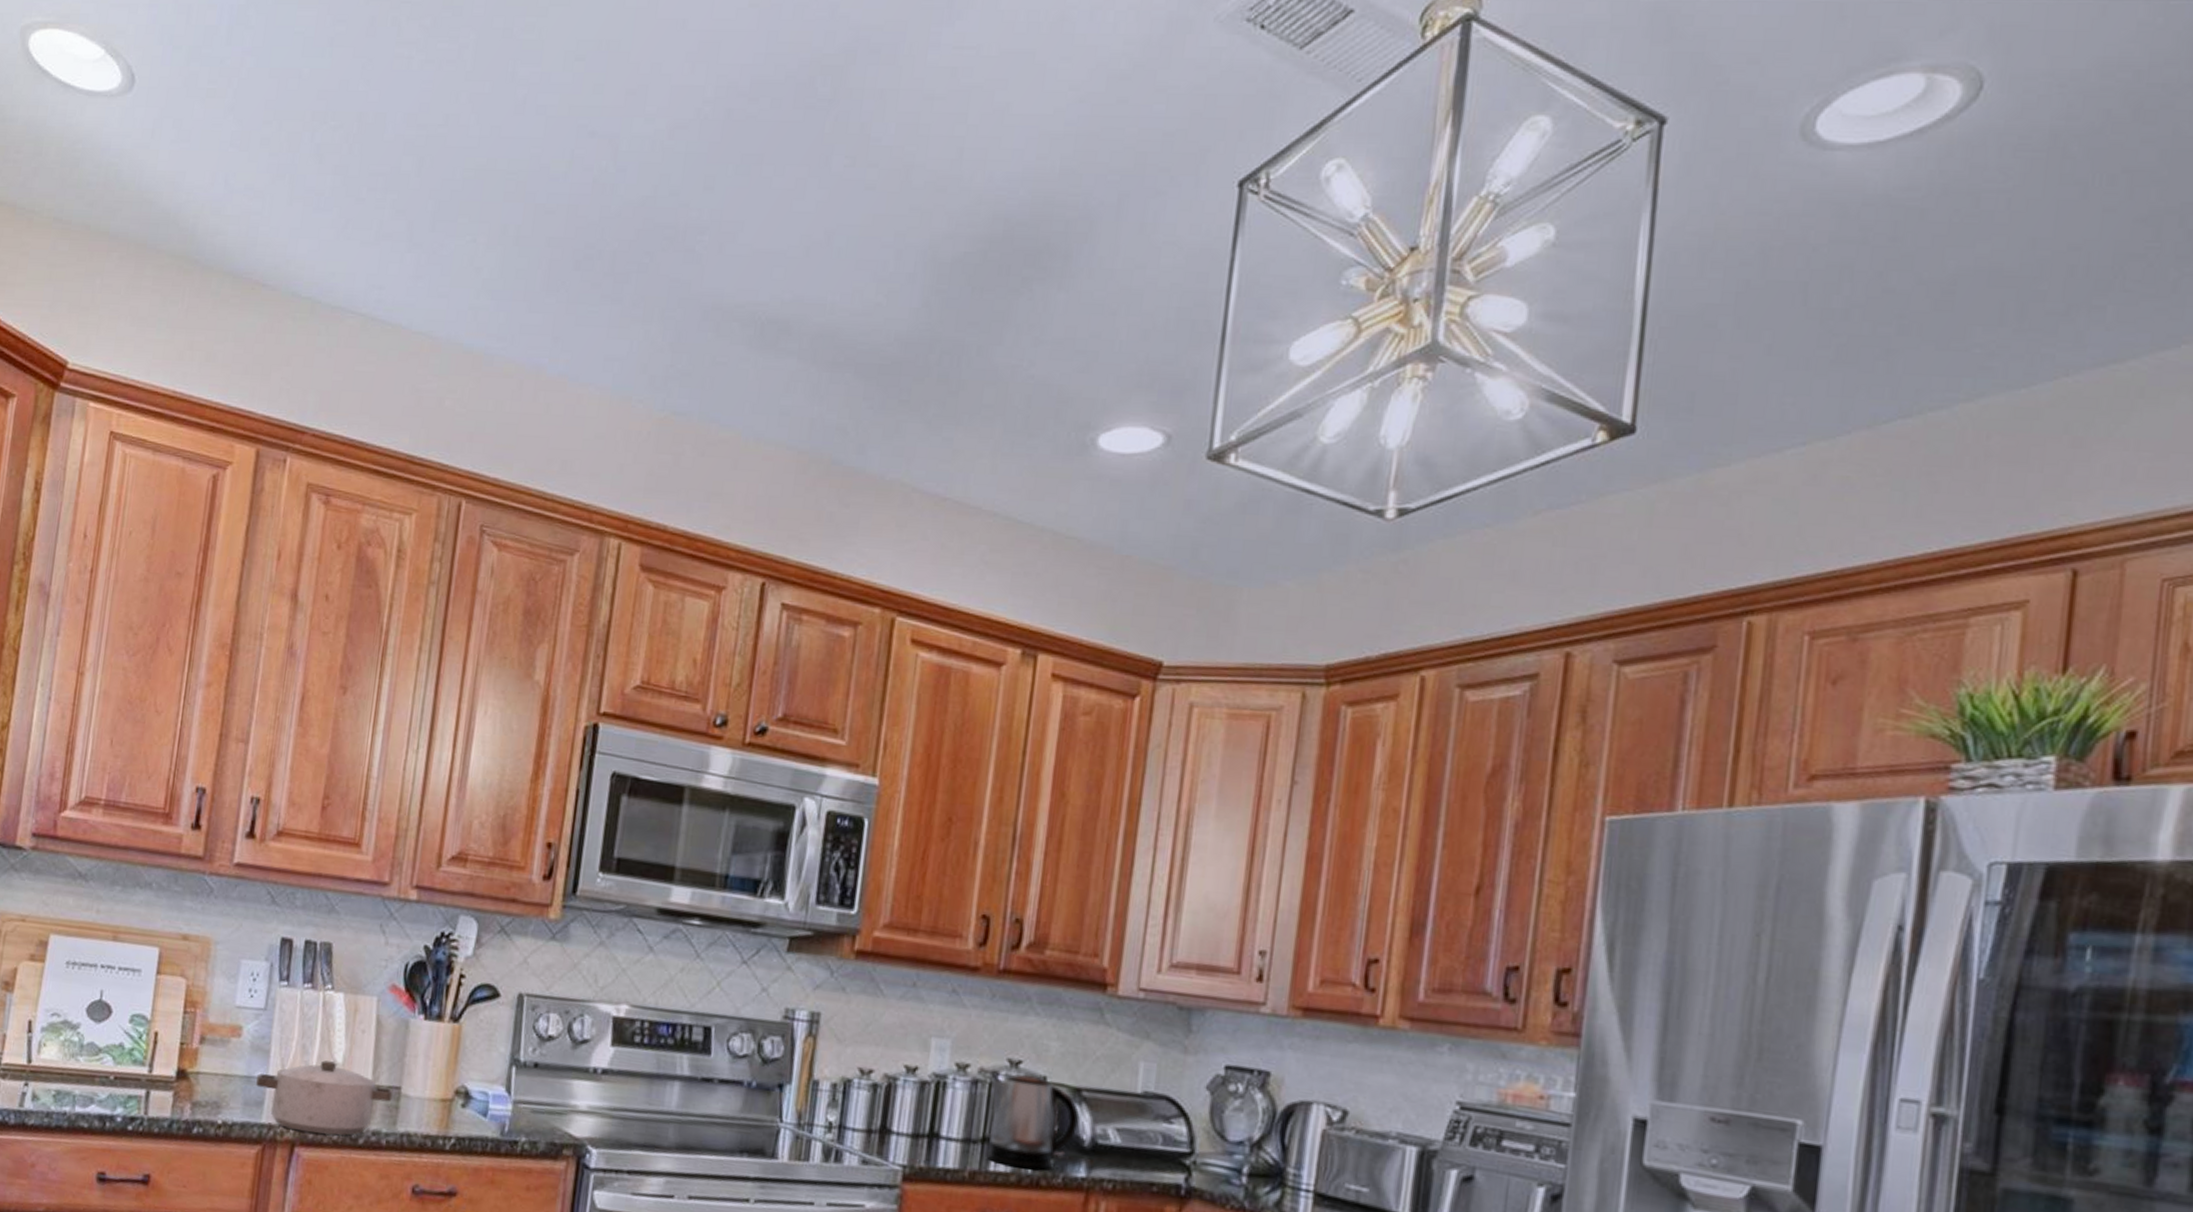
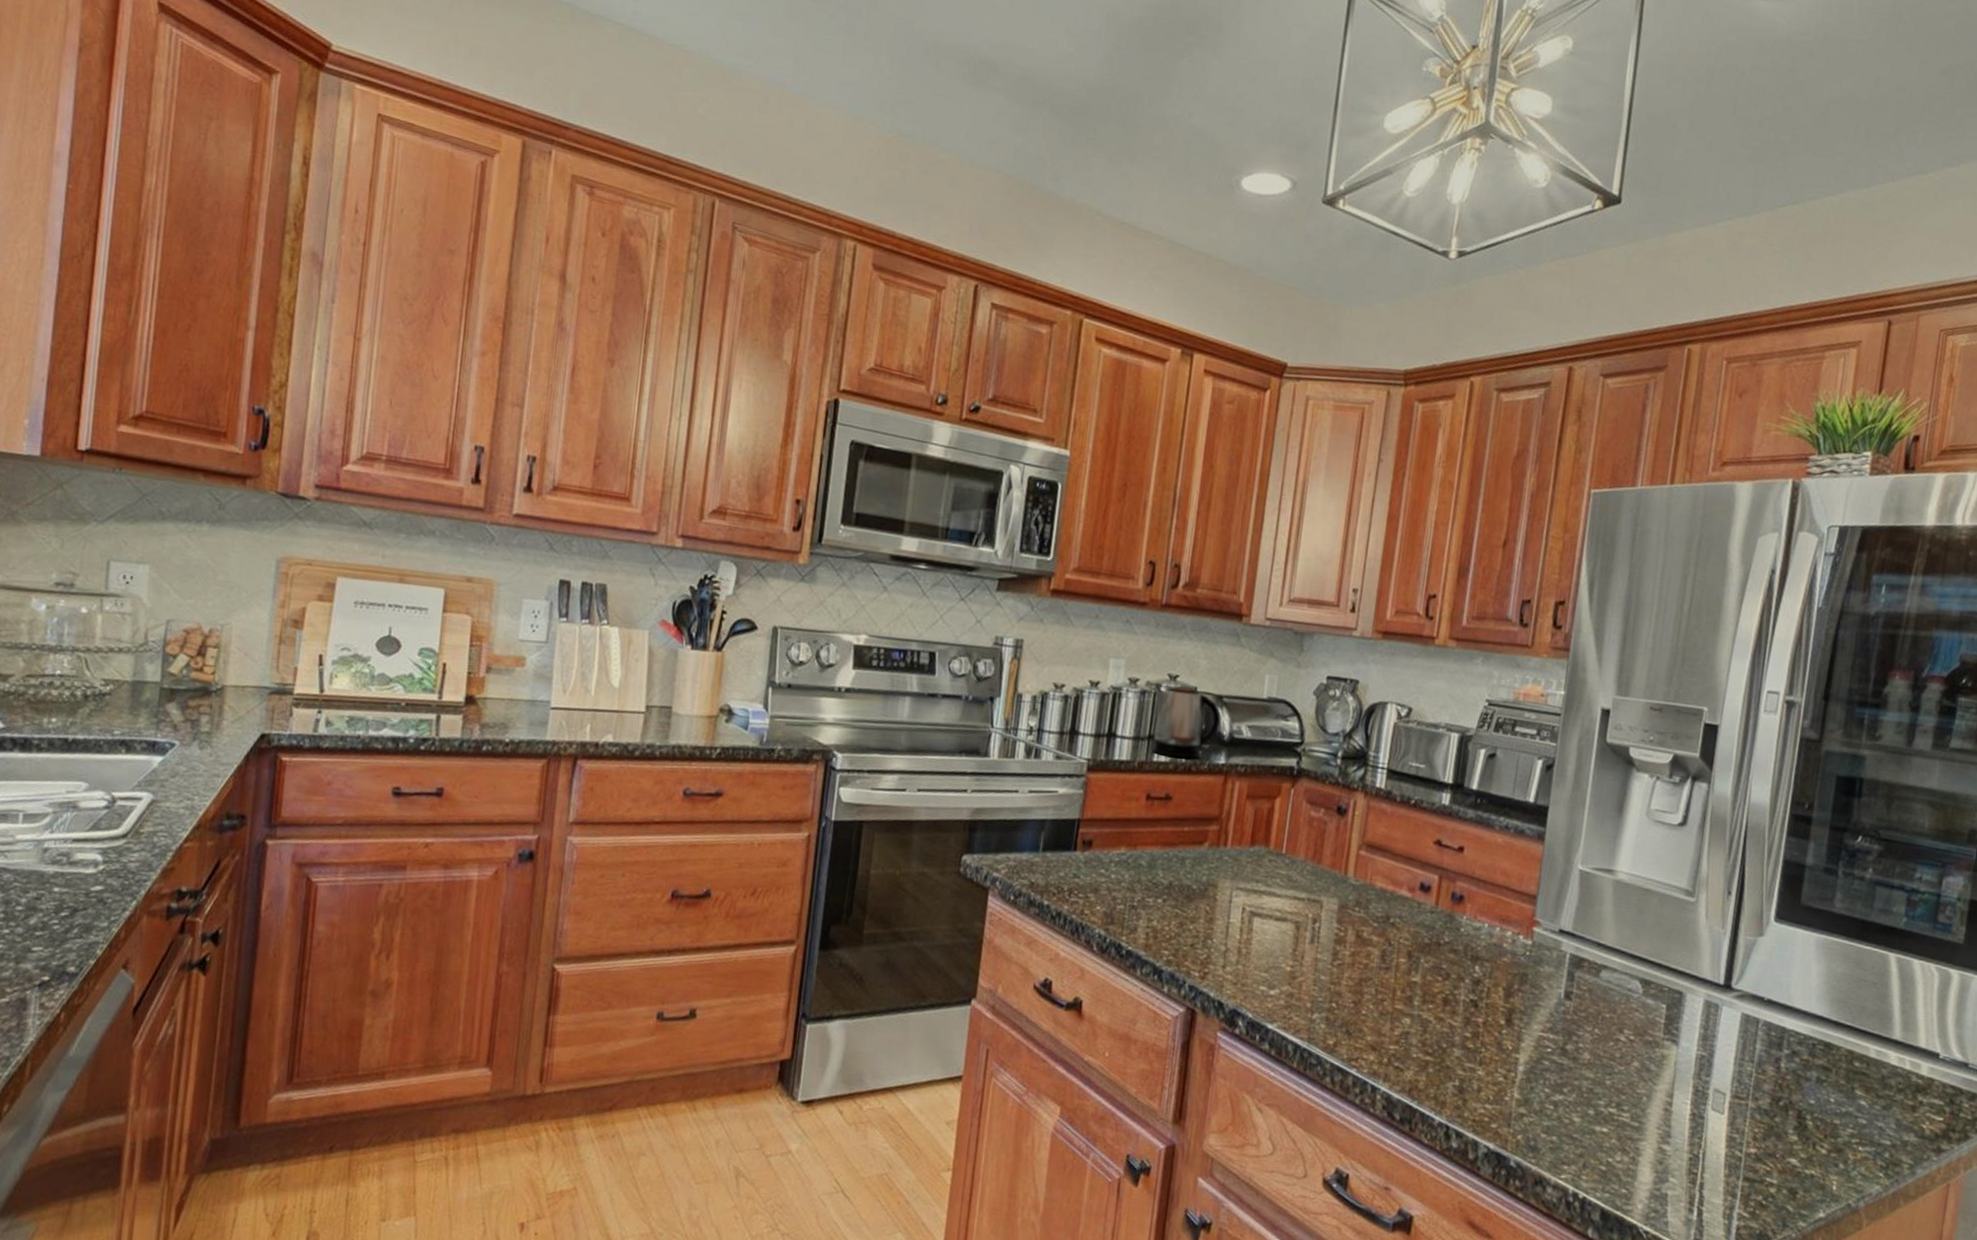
cooking pot: present [255,1060,393,1136] -> none [539,685,665,749]

